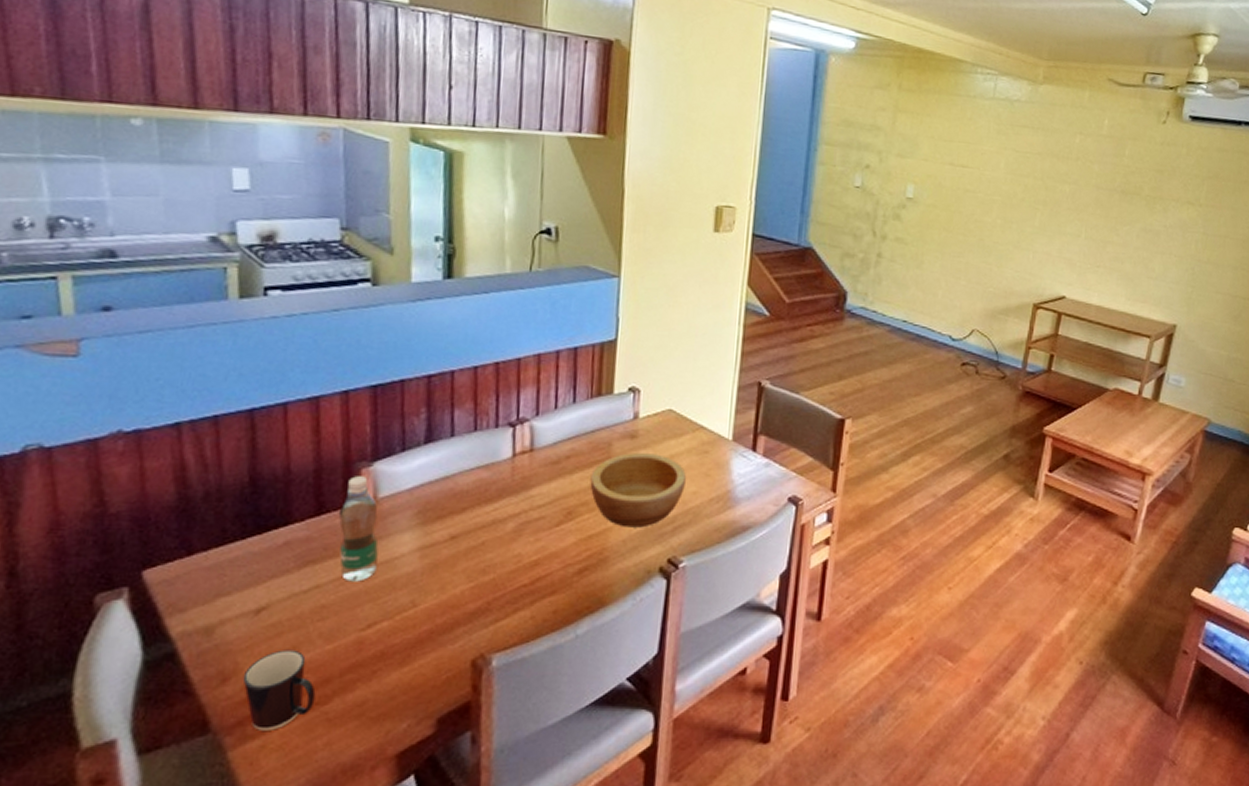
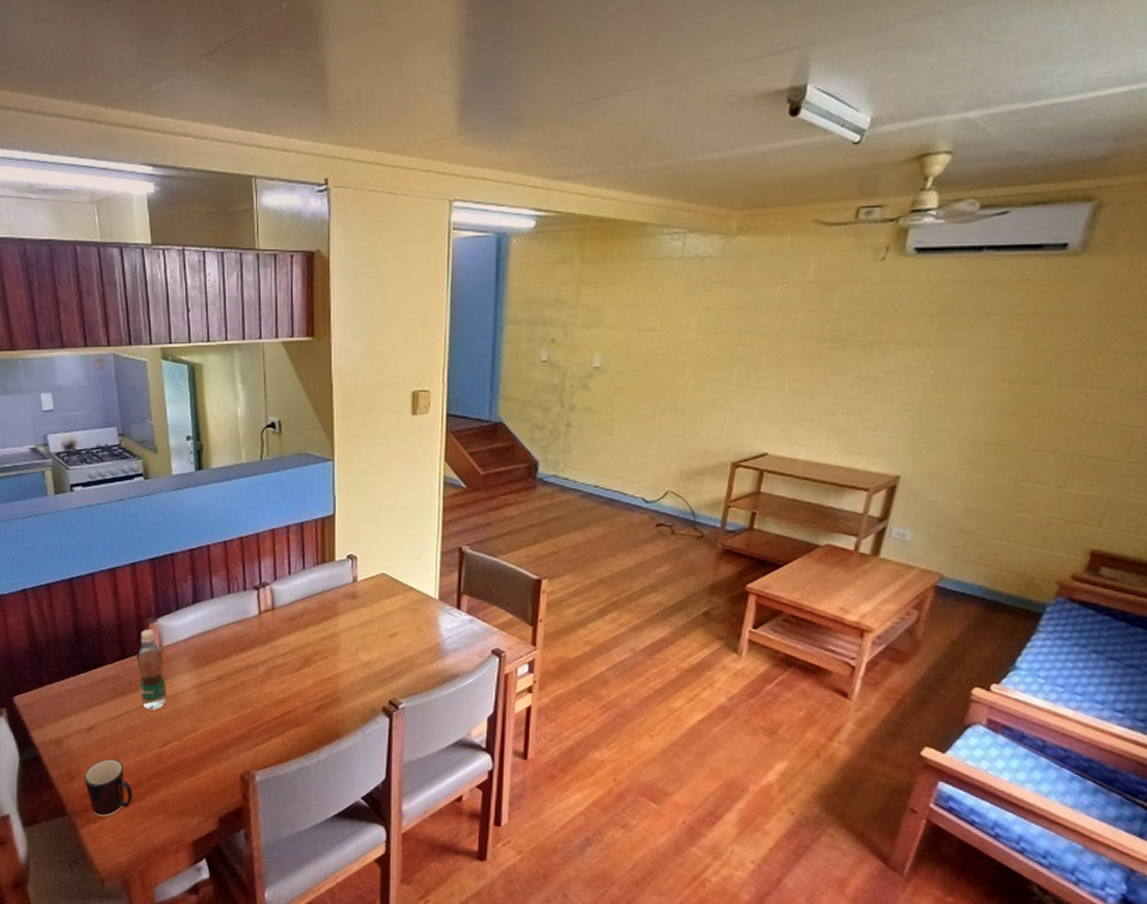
bowl: present [590,452,686,528] -> none [321,610,400,674]

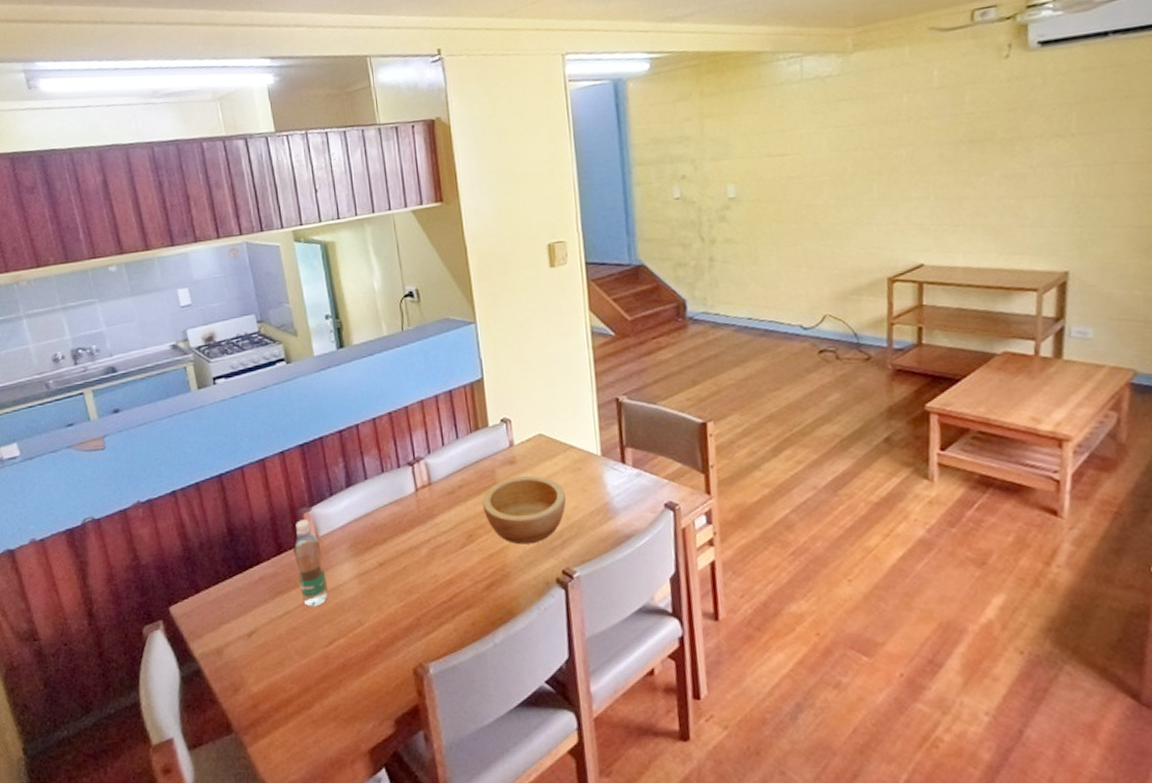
mug: present [84,758,133,817] -> none [248,664,302,731]
bowl: none [321,610,400,674] -> present [482,475,566,545]

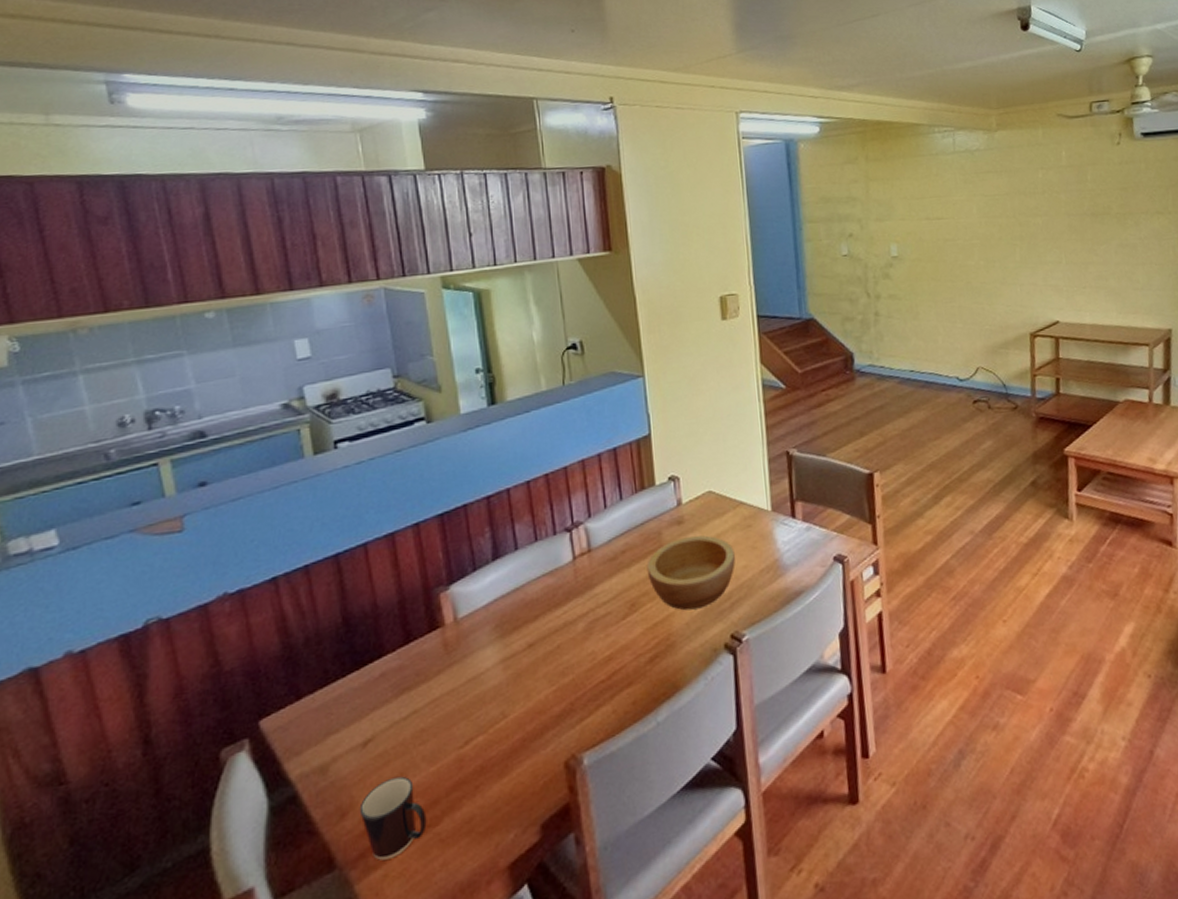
mug: none [248,664,302,731] -> present [359,776,427,861]
bottle: present [293,519,329,607] -> none [424,600,467,703]

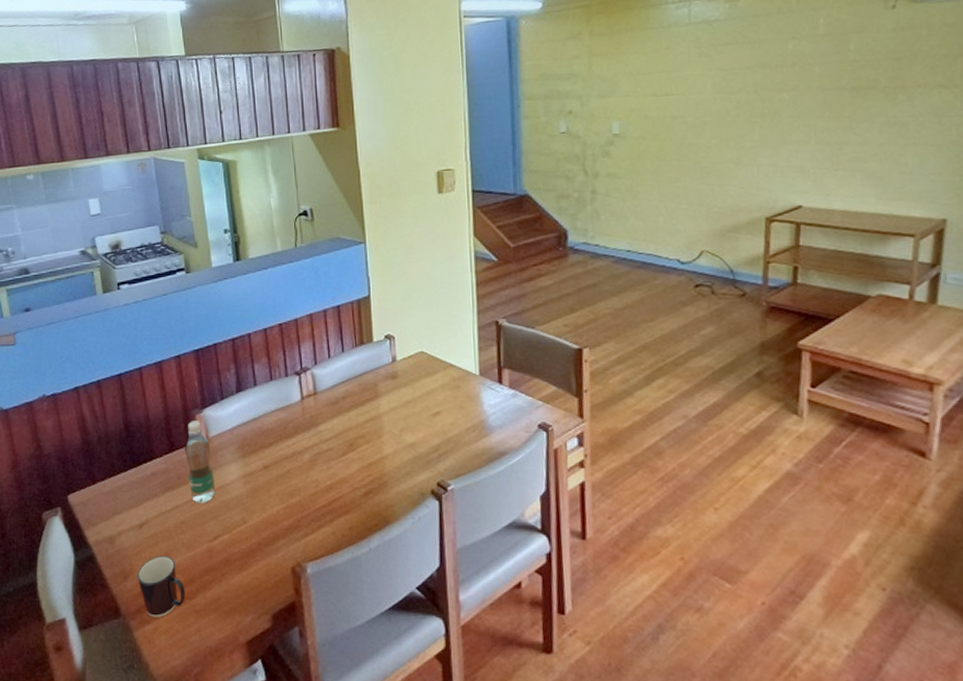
bottle: none [424,600,467,703] -> present [184,421,216,503]
bowl: present [647,535,736,611] -> none [364,390,444,456]

